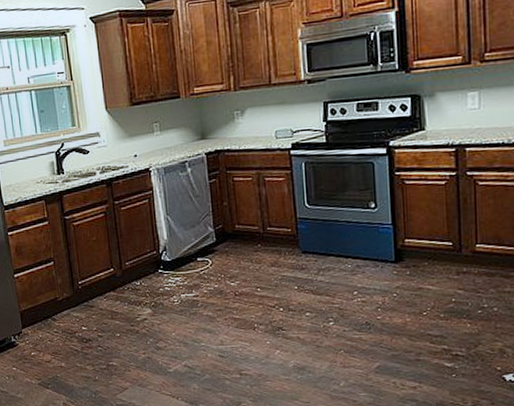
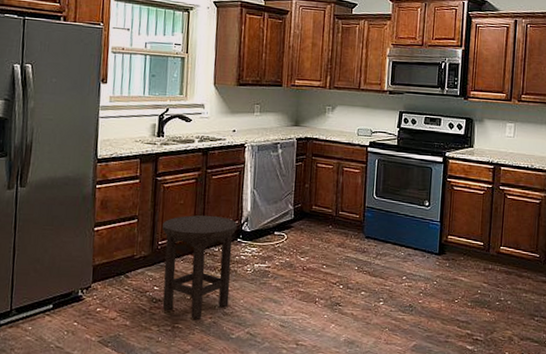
stool: none [79,248,160,357] -> present [162,215,238,320]

